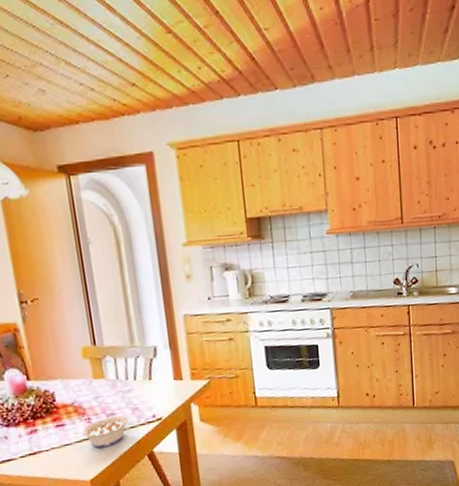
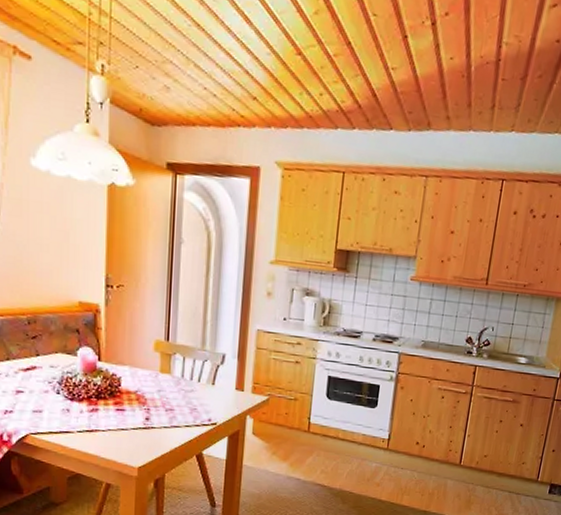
legume: present [72,416,128,448] -> none [130,412,185,440]

